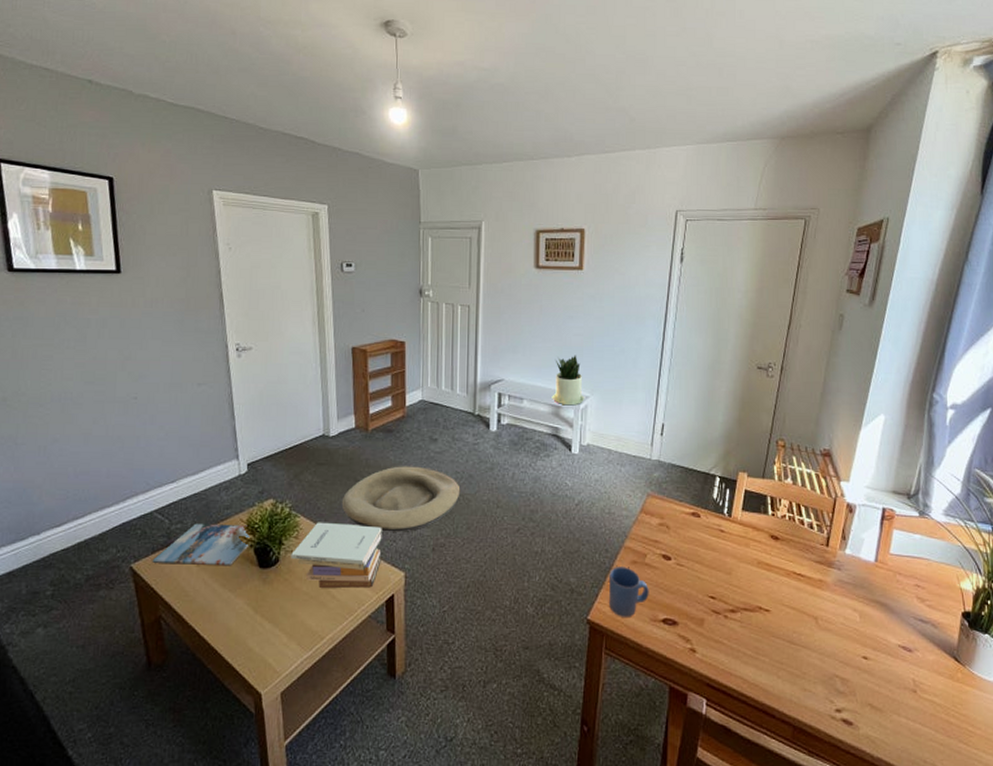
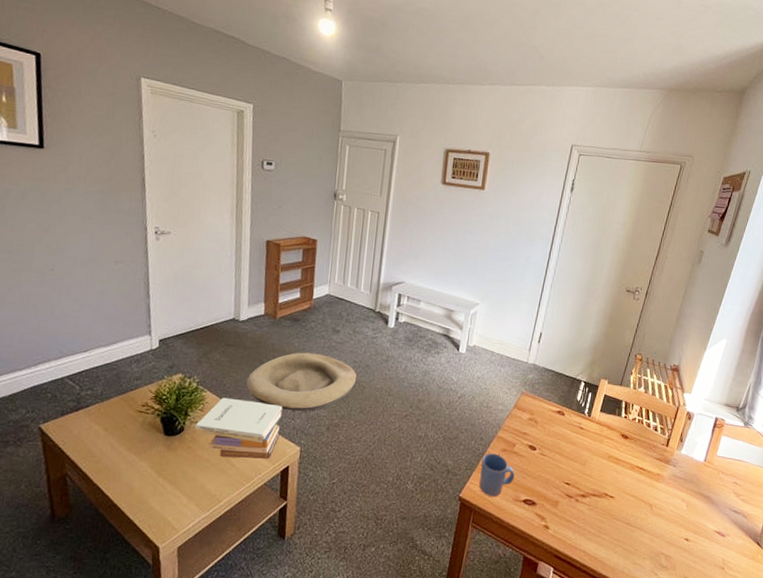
magazine: present [152,523,250,566] -> none [61,391,157,432]
planter: present [553,355,584,406] -> none [447,265,475,311]

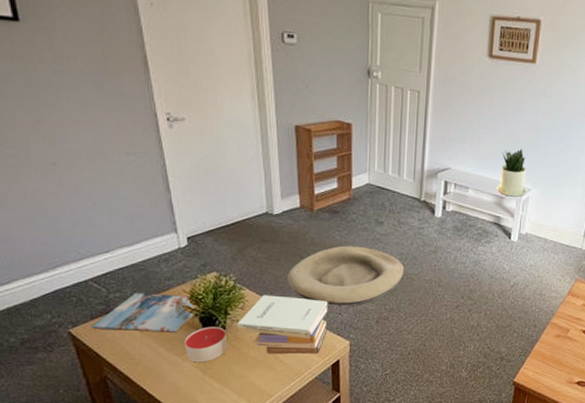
magazine: none [61,391,157,432] -> present [92,293,194,333]
candle: none [143,427,185,464] -> present [185,326,228,363]
planter: none [447,265,475,311] -> present [497,148,527,197]
mug: present [479,453,515,497] -> none [533,339,569,380]

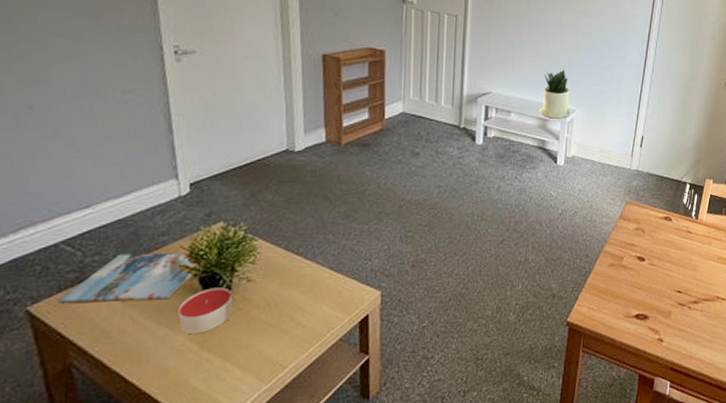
books: present [237,295,329,354] -> none [246,244,357,315]
dog bed: present [287,246,405,306] -> none [308,181,443,251]

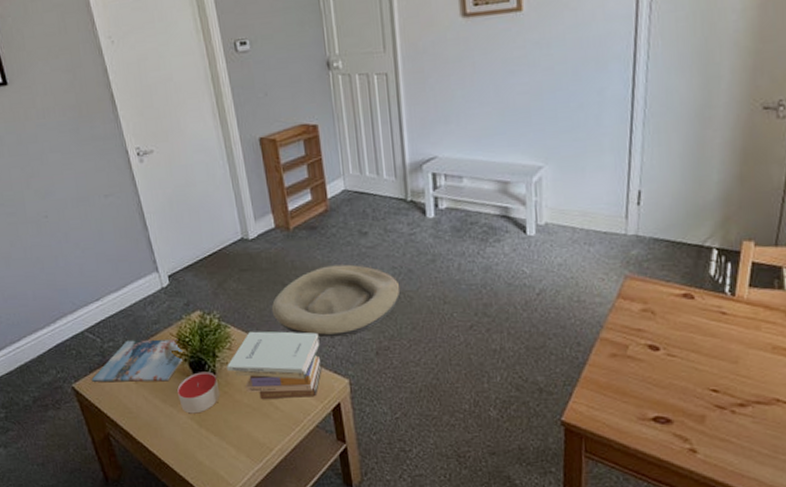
books: none [246,244,357,315] -> present [227,331,322,399]
dog bed: none [308,181,443,251] -> present [271,264,401,338]
planter: present [540,69,571,119] -> none [496,117,537,180]

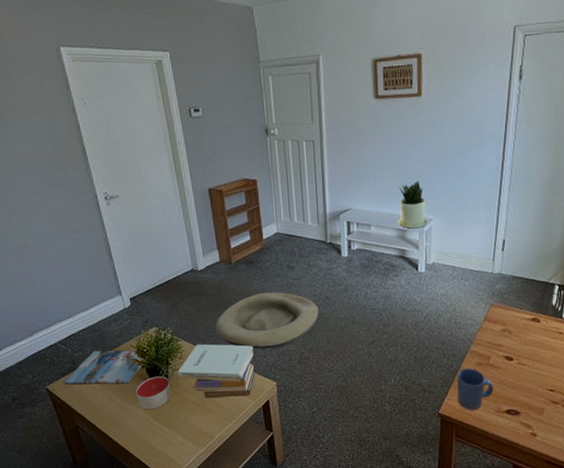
planter: none [496,117,537,180] -> present [398,180,428,229]
mug: none [584,361,635,417] -> present [457,368,494,410]

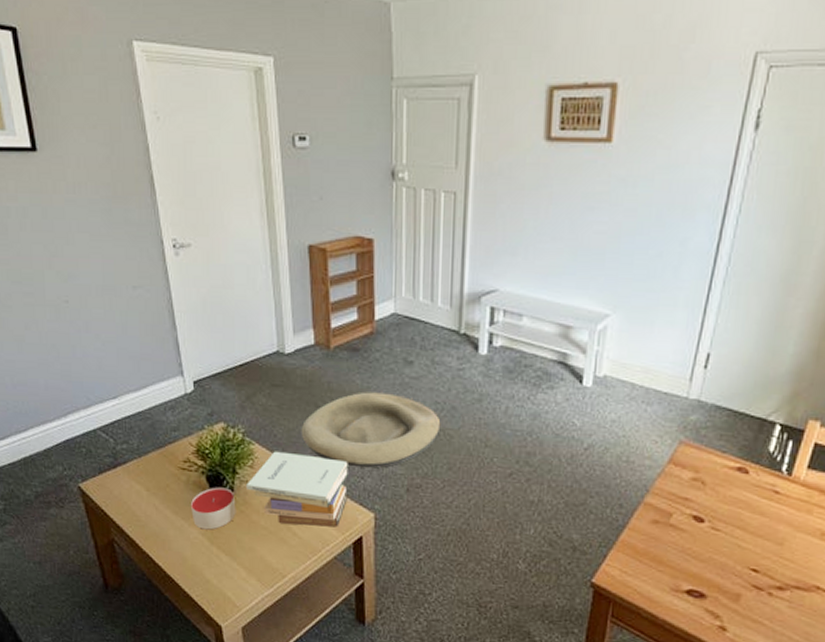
magazine: present [63,350,141,385] -> none [100,445,201,493]
planter: present [398,180,428,229] -> none [561,259,603,326]
mug: present [457,368,494,410] -> none [620,525,673,584]

